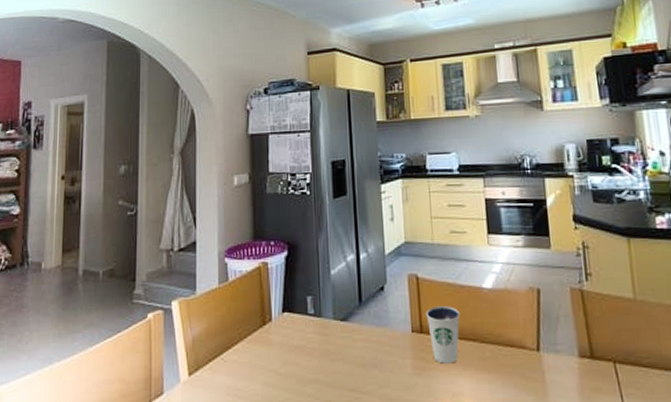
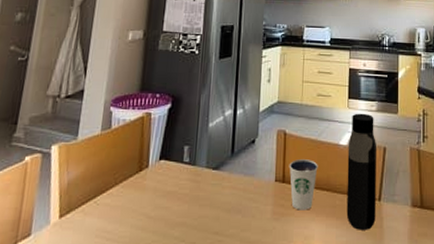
water bottle: none [492,250,536,385] -> present [346,113,377,230]

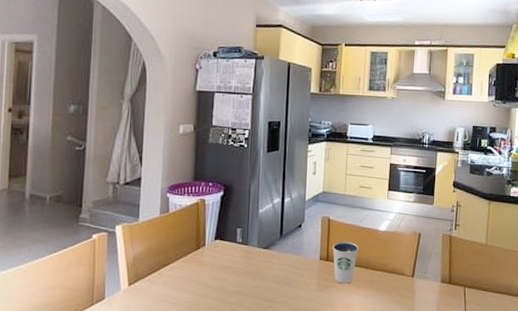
water bottle: present [346,113,377,230] -> none [383,203,413,300]

